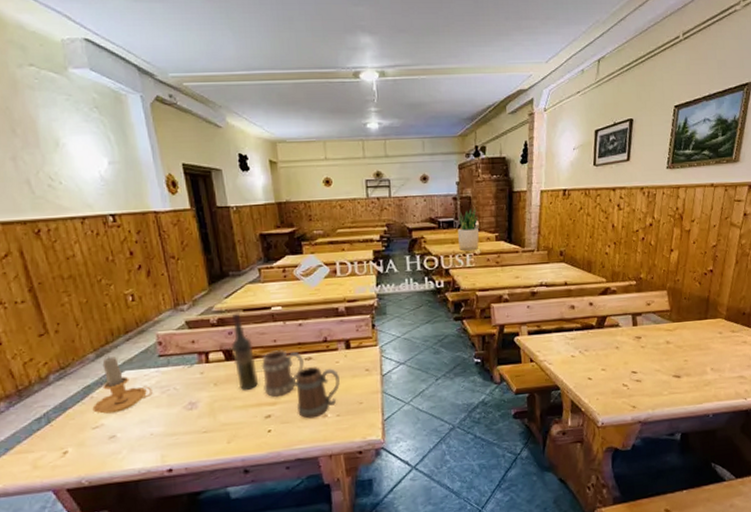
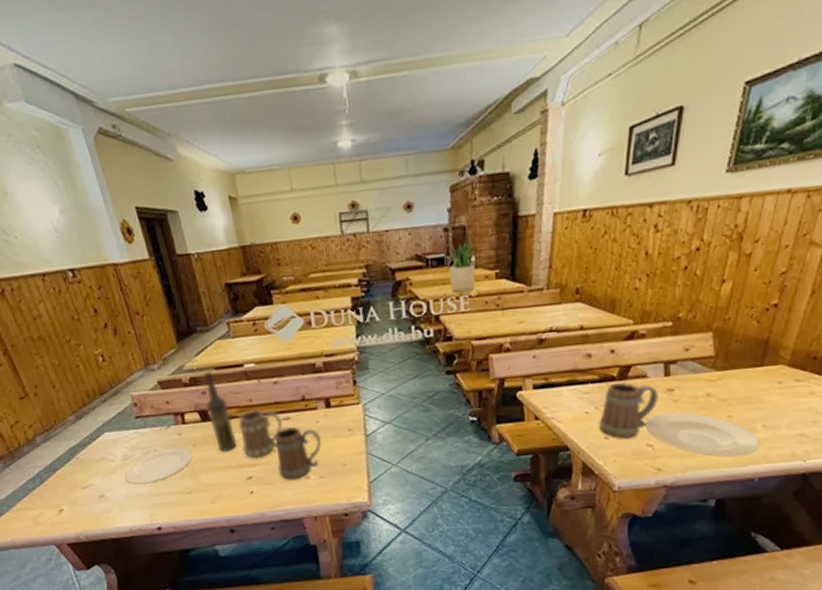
candle: present [92,356,153,414] -> none [79,418,134,475]
plate: none [140,386,213,424] -> present [124,447,193,485]
beer mug: none [583,330,630,379] -> present [599,382,658,439]
plate: none [620,356,711,397] -> present [645,412,760,458]

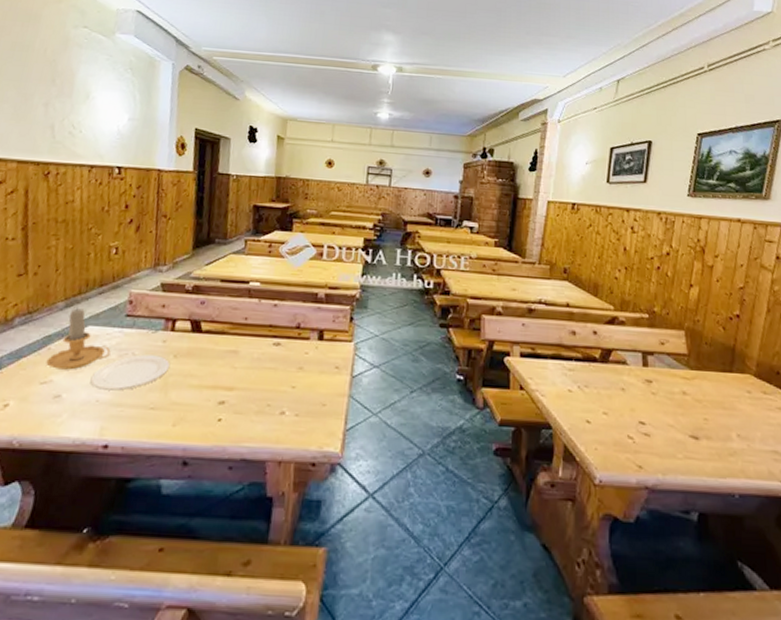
candle: none [79,418,134,475] -> present [46,307,111,370]
wine bottle: present [204,371,237,453] -> none [198,282,224,370]
beer mug: present [238,408,283,459] -> none [223,328,273,382]
beer mug: present [275,426,321,480] -> none [253,352,306,413]
planter: present [449,240,476,293] -> none [454,209,479,254]
beer mug: present [599,382,658,439] -> none [581,364,638,426]
plate: present [645,412,760,458] -> none [626,404,737,466]

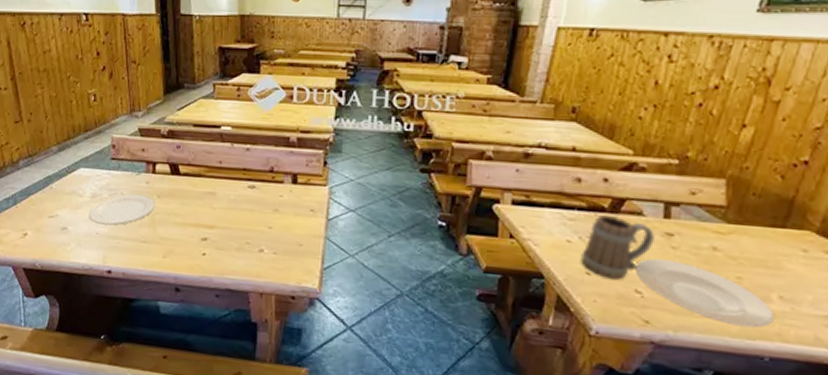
candle: present [46,307,111,370] -> none [51,151,102,207]
beer mug: none [581,364,638,426] -> present [581,214,655,279]
plate: none [626,404,737,466] -> present [635,258,775,328]

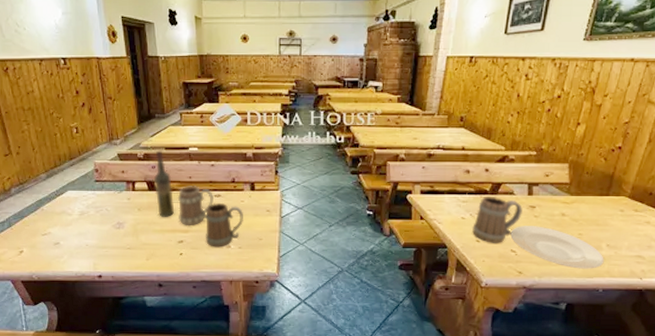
plate: present [89,194,155,226] -> none [78,210,137,237]
wine bottle: none [177,127,200,209] -> present [153,150,175,218]
beer mug: none [203,171,248,221] -> present [177,185,215,226]
beer mug: none [233,194,281,251] -> present [205,202,243,248]

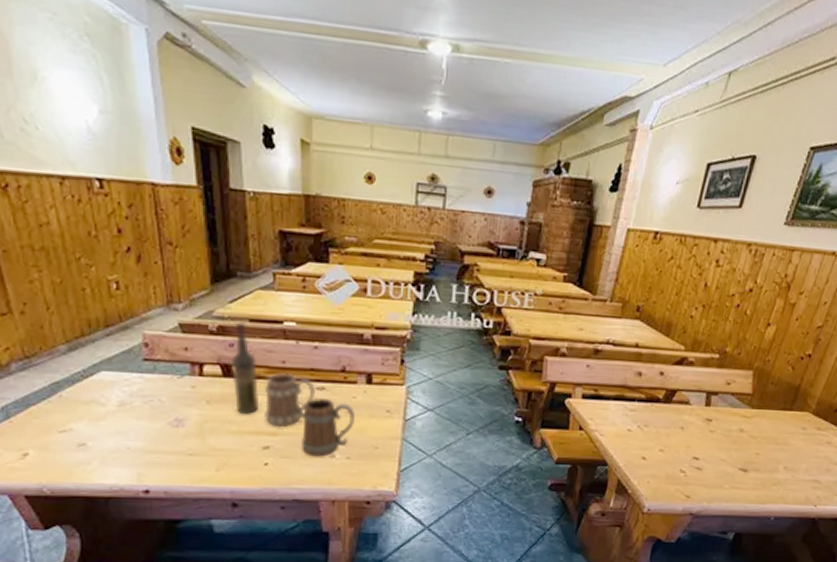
beer mug: present [472,196,523,243] -> none [638,404,698,462]
plate: present [510,226,604,269] -> none [681,442,780,494]

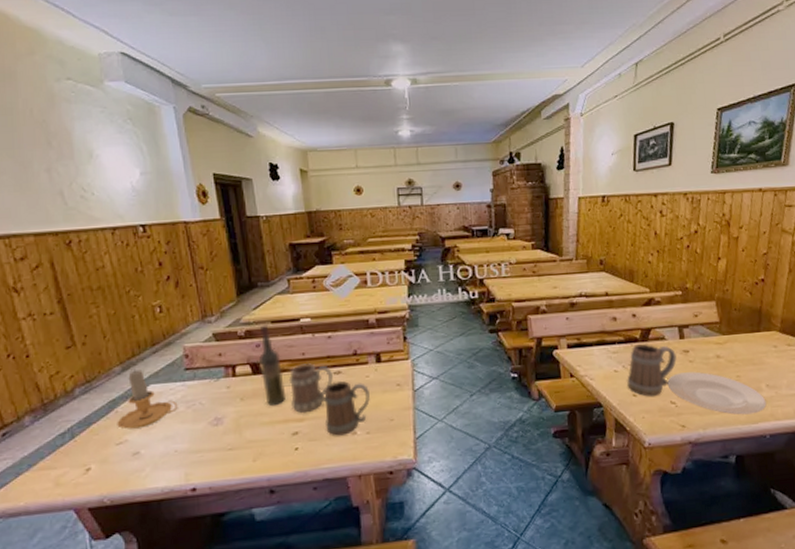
candle: none [60,350,133,418] -> present [117,369,178,429]
beer mug: none [638,404,698,462] -> present [627,343,677,396]
plate: none [681,442,780,494] -> present [667,371,767,415]

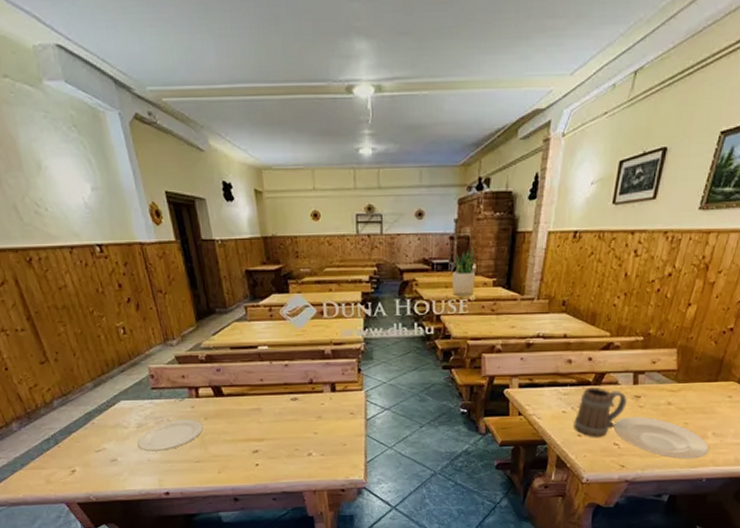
candle: present [117,369,178,429] -> none [94,385,148,439]
plate: none [164,401,239,441] -> present [137,419,204,451]
wine bottle: present [258,324,287,407] -> none [219,350,247,427]
beer mug: present [288,362,334,414] -> none [248,388,291,435]
beer mug: present [324,380,370,436] -> none [282,406,325,456]
planter: none [492,216,515,260] -> present [453,249,476,297]

